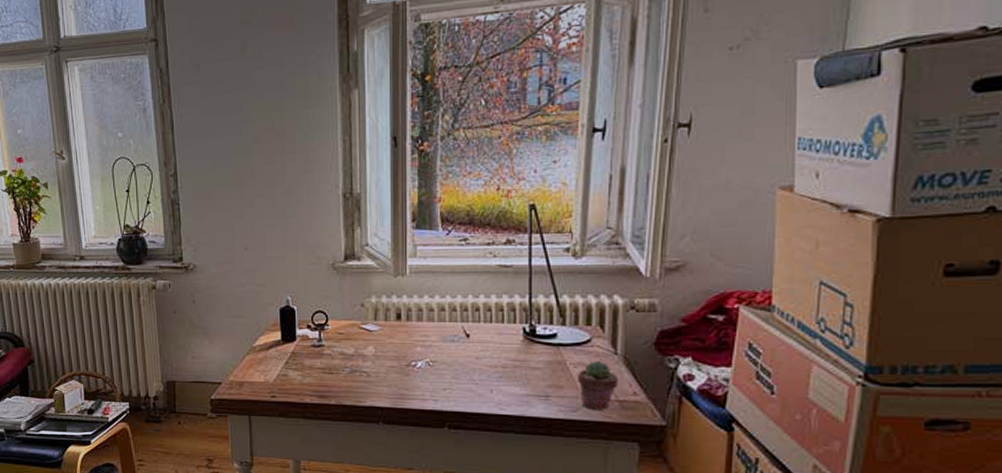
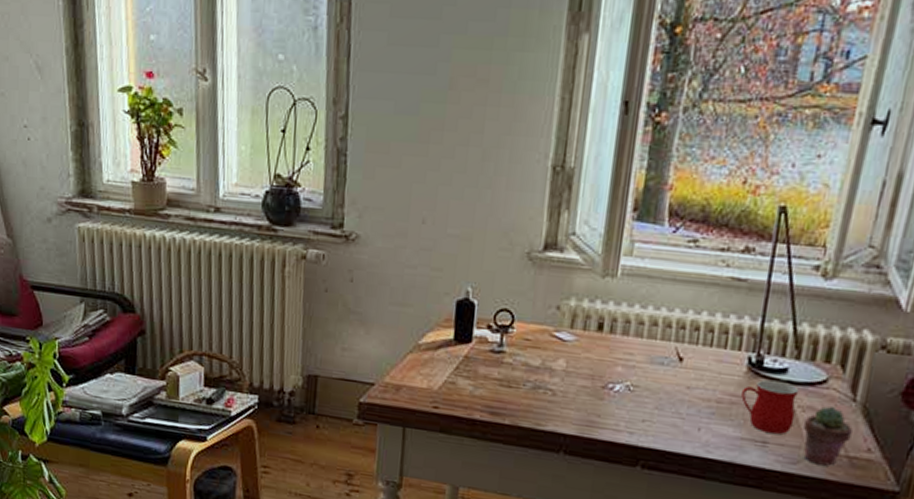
mug: none [522,344,569,388] -> present [741,379,800,434]

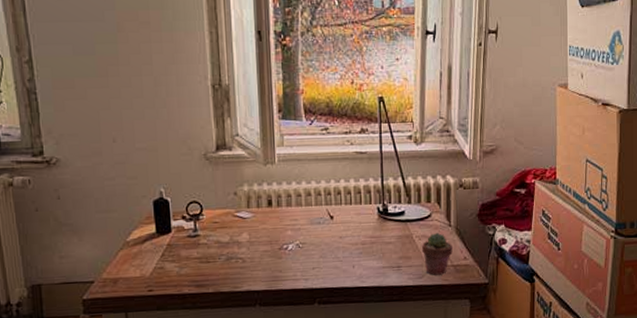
mug: present [741,379,800,434] -> none [378,220,415,259]

